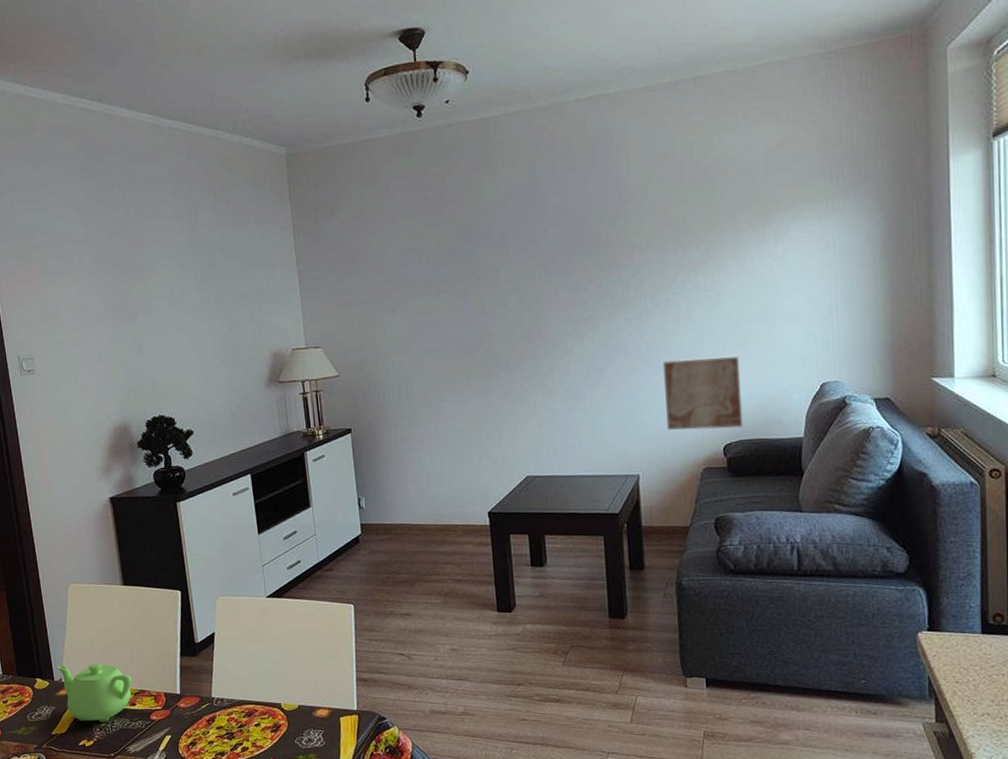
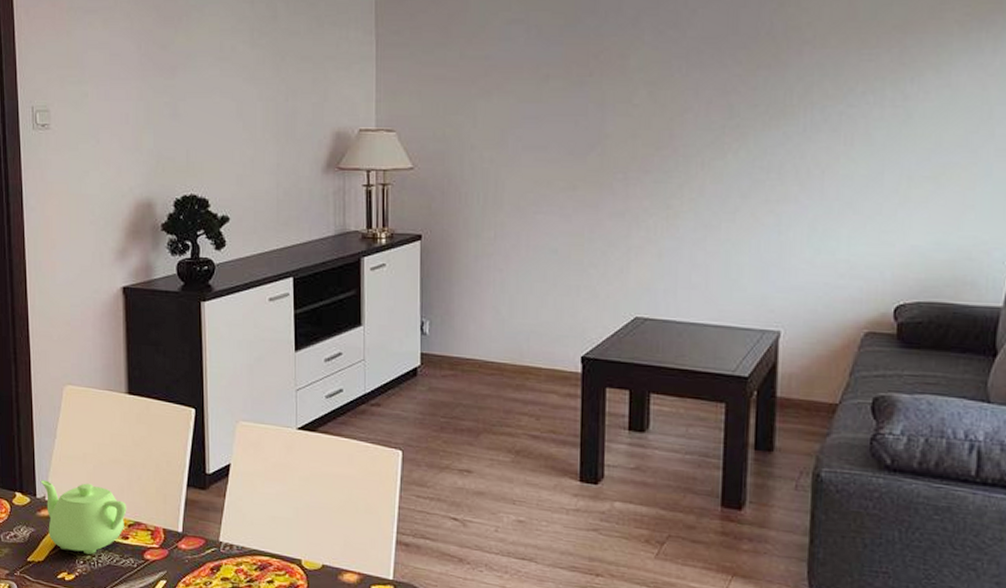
wall art: present [662,355,743,431] -> none [823,189,927,286]

